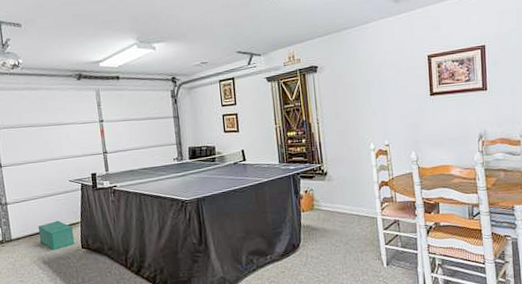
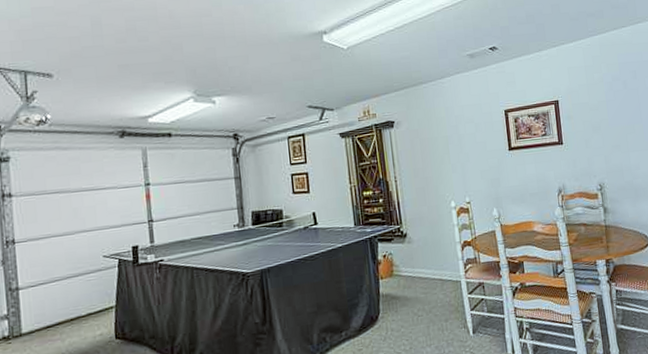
storage bin: present [38,220,75,251] -> none [59,306,106,345]

